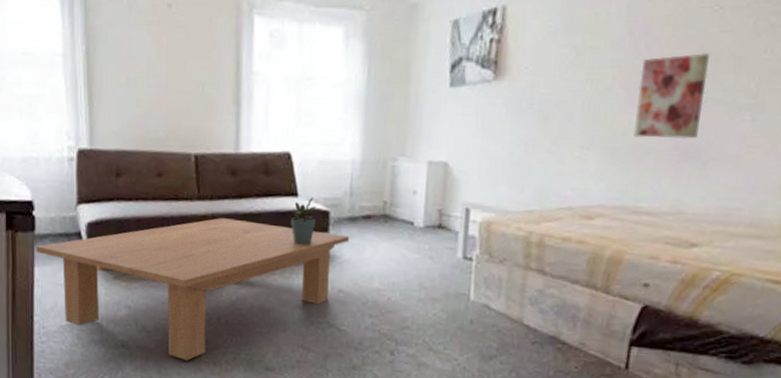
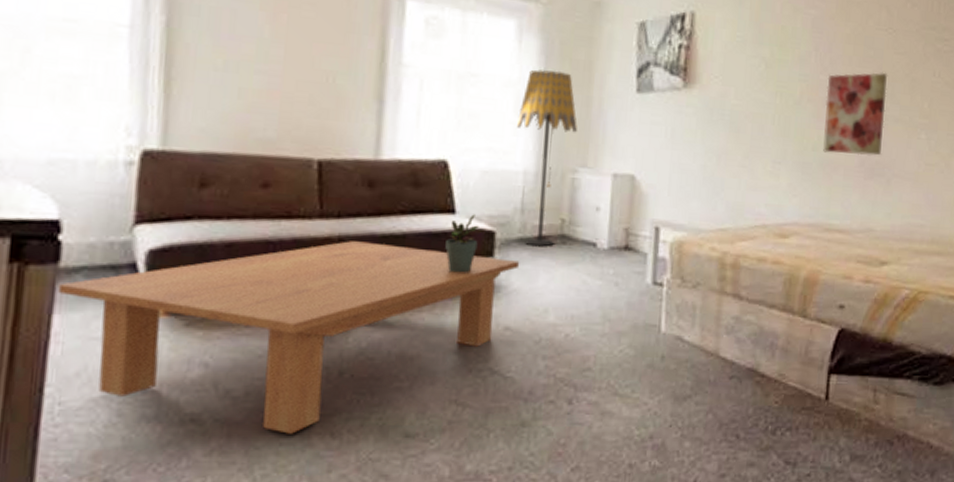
floor lamp: none [346,70,397,225] -> present [517,69,577,247]

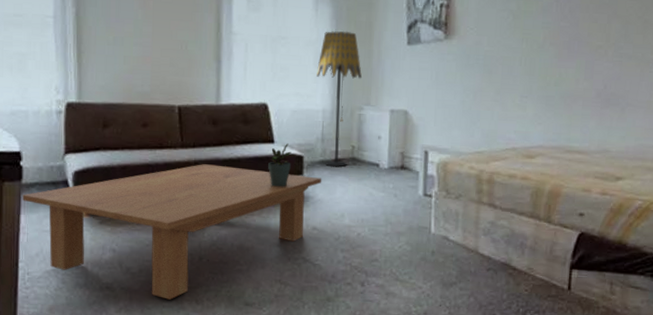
wall art: present [823,72,888,156] -> none [564,16,622,89]

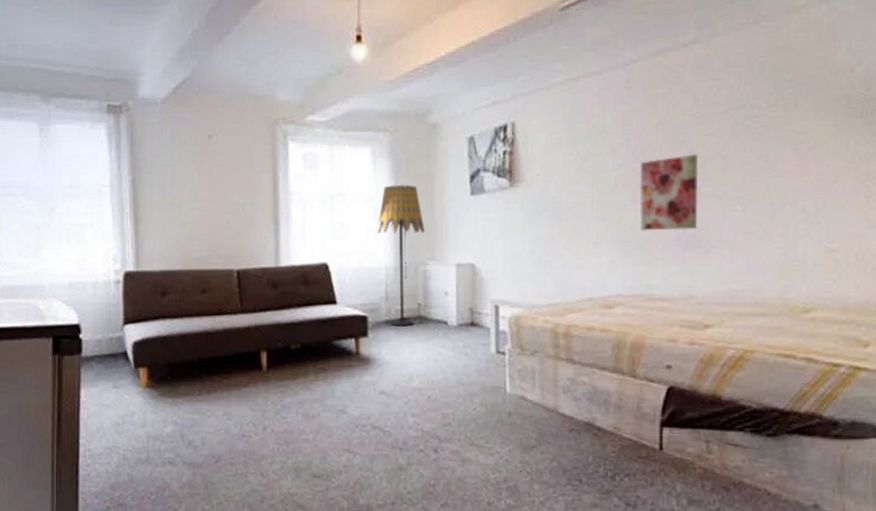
coffee table: present [23,164,322,300] -> none [82,329,388,474]
potted plant: present [268,143,297,187] -> none [331,304,361,350]
wall art: none [564,16,622,89] -> present [639,153,699,231]

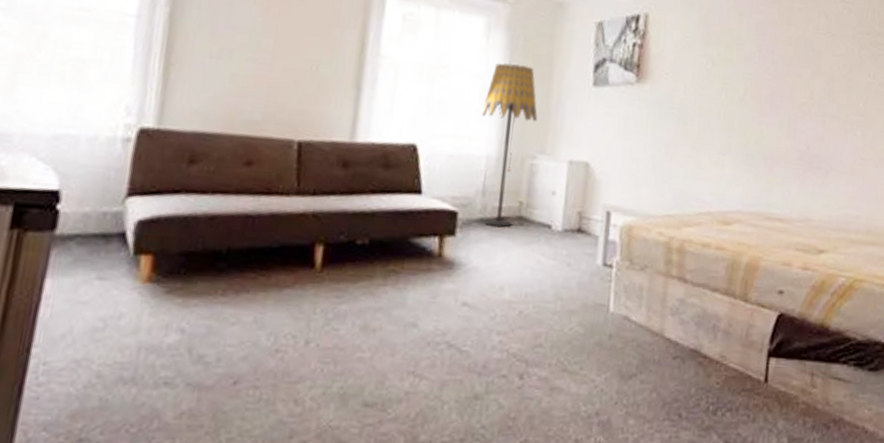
wall art: present [639,153,699,231] -> none [765,72,826,150]

